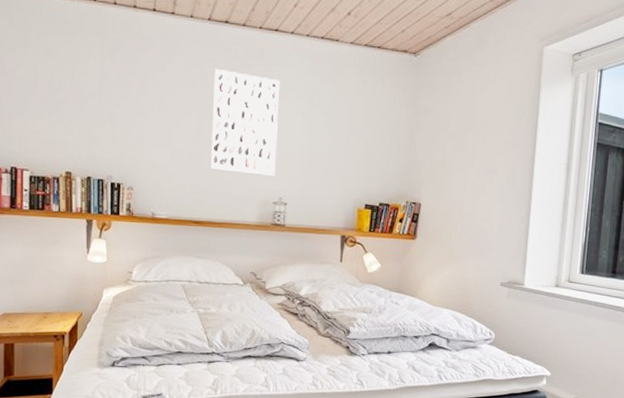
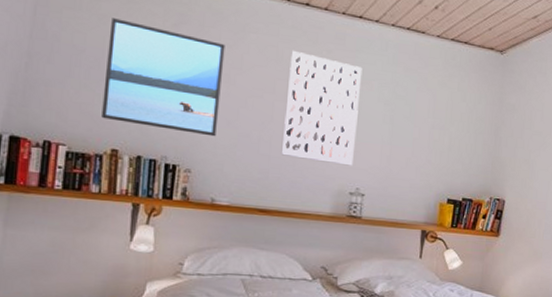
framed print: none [55,51,155,156] -> present [101,18,225,137]

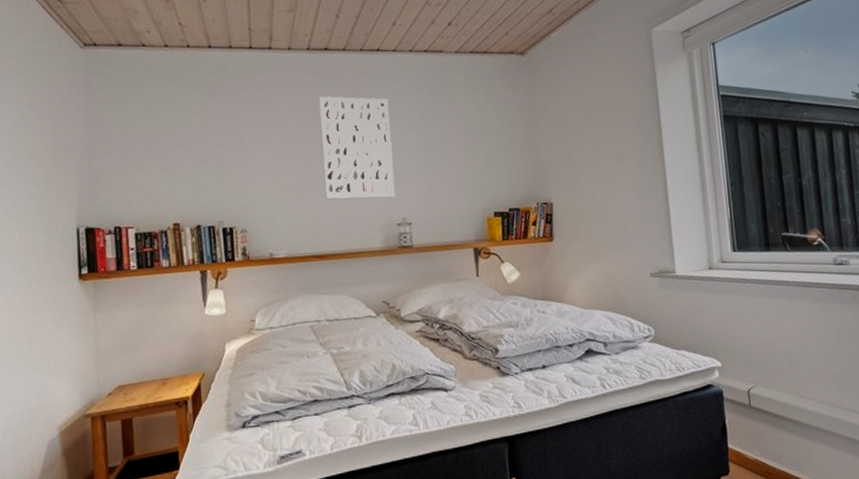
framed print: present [101,18,225,137] -> none [154,101,264,197]

